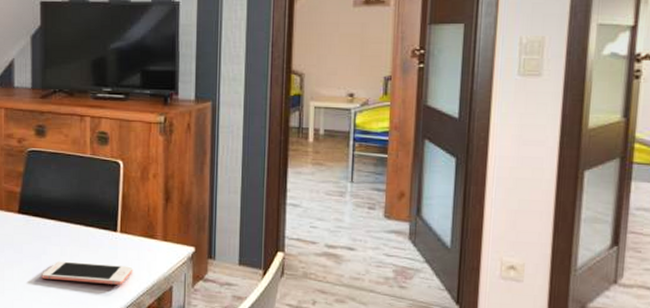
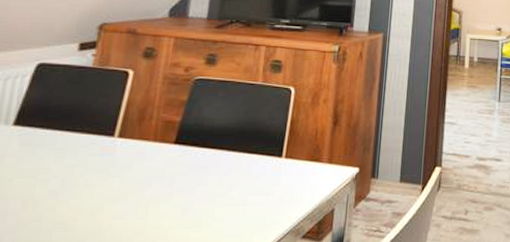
cell phone: present [42,261,133,285] -> none [192,191,296,213]

